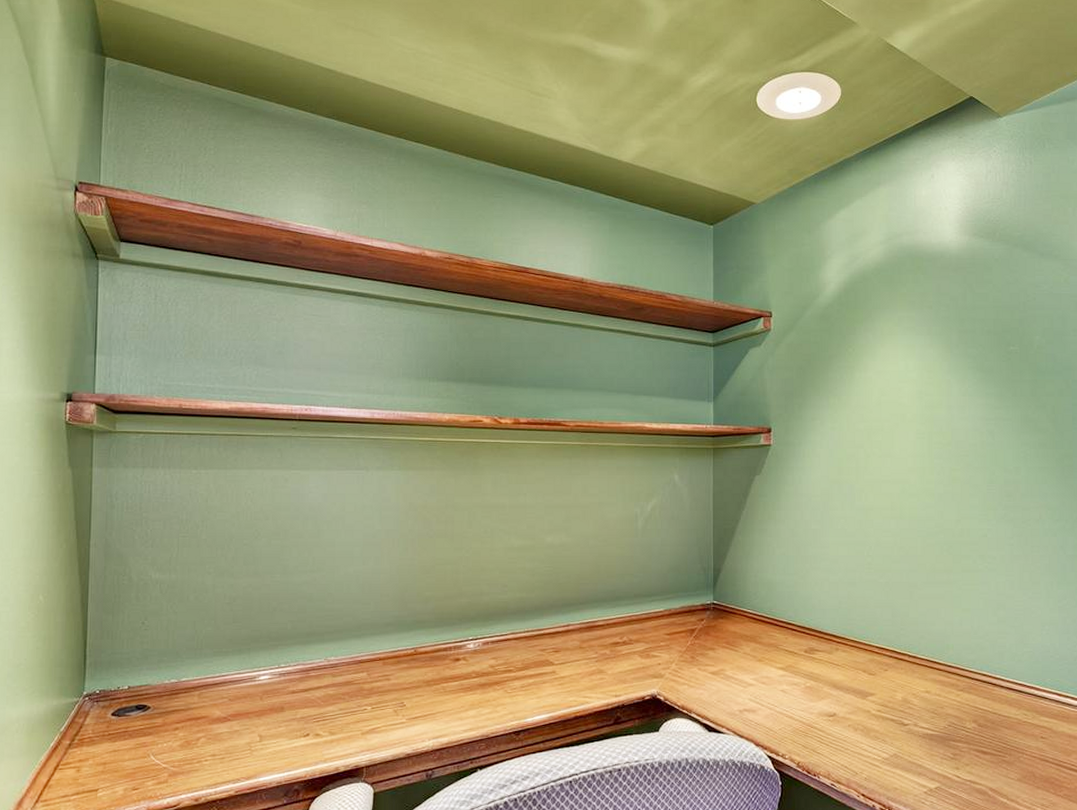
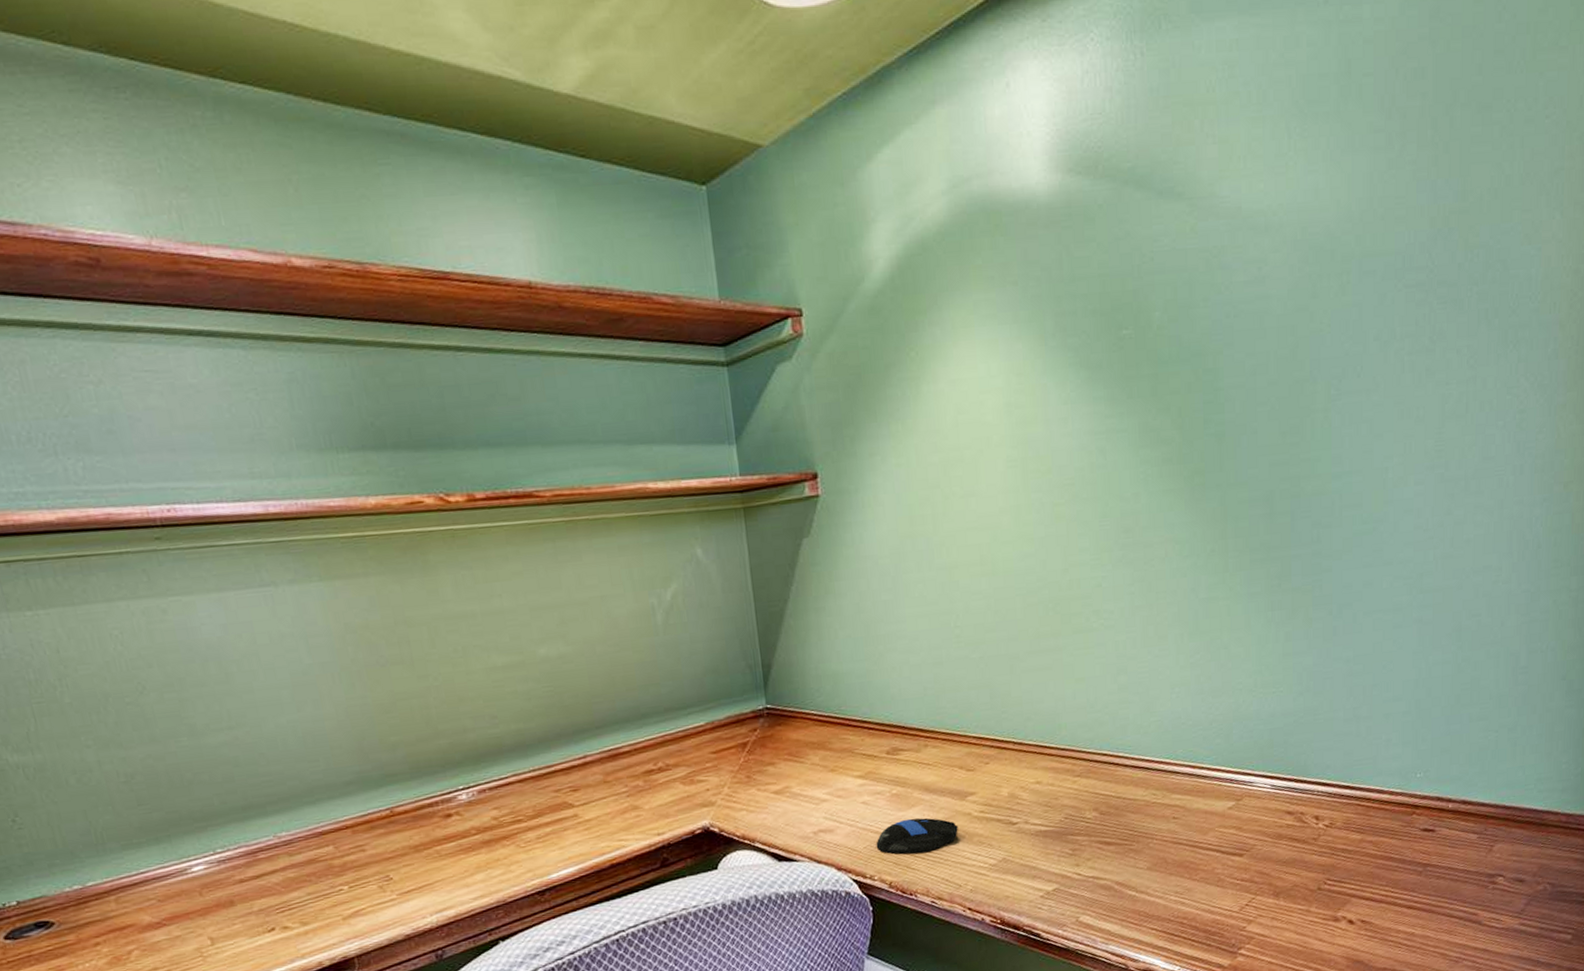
computer mouse: none [789,709,858,739] -> present [876,818,958,854]

